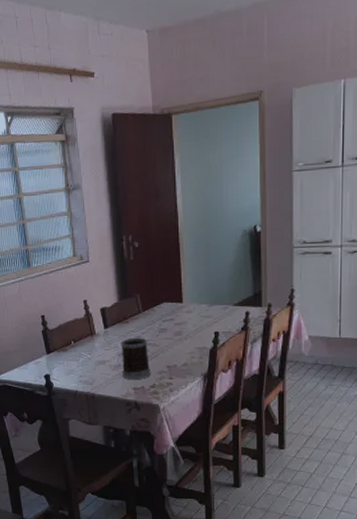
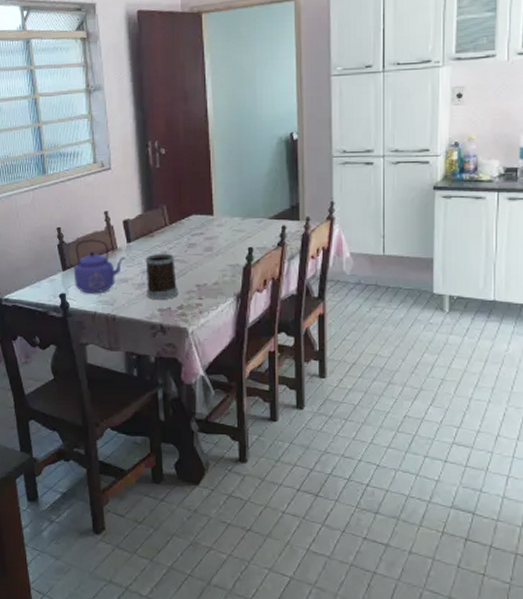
kettle: none [56,325,103,374] -> present [73,239,125,294]

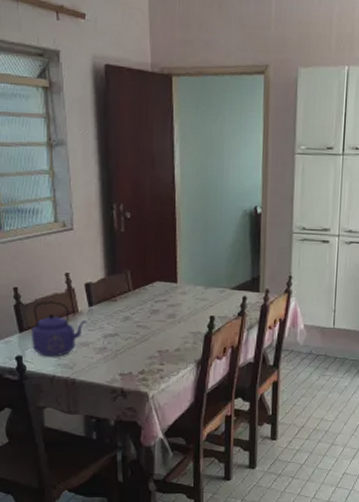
mug: present [145,253,178,299] -> none [107,318,140,364]

